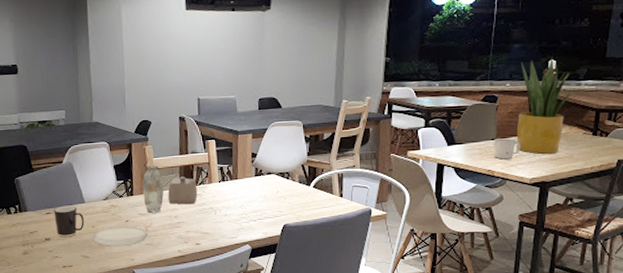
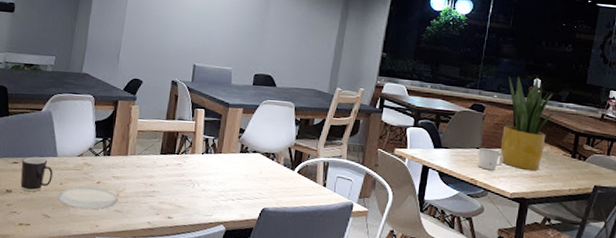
vase: present [142,165,164,213] -> none [120,126,145,178]
sugar bowl: present [168,176,198,205] -> none [146,142,179,174]

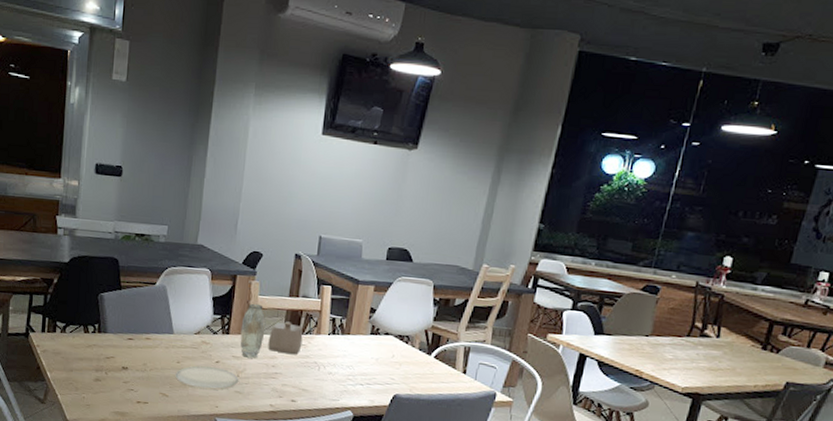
mug: present [20,156,53,192] -> none [136,333,170,370]
vase: none [120,126,145,178] -> present [240,303,266,358]
sugar bowl: none [146,142,179,174] -> present [268,321,303,355]
mug: present [477,147,504,171] -> none [644,334,678,362]
planter: present [500,76,557,171] -> none [672,252,750,363]

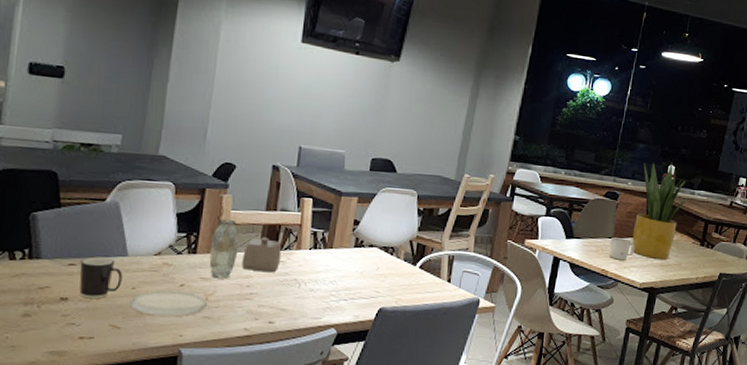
mug: none [136,333,170,370] -> present [79,256,123,299]
mug: none [644,334,678,362] -> present [608,236,635,260]
planter: none [672,252,750,363] -> present [631,162,689,259]

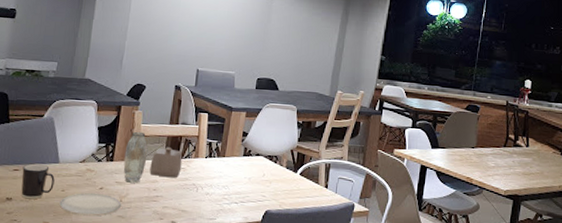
mug: present [608,236,635,260] -> none [472,146,497,169]
planter: present [631,162,689,259] -> none [494,77,547,168]

